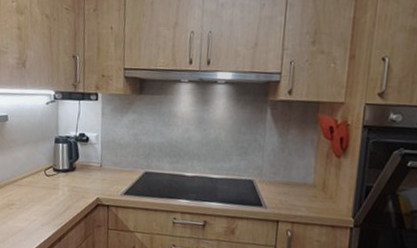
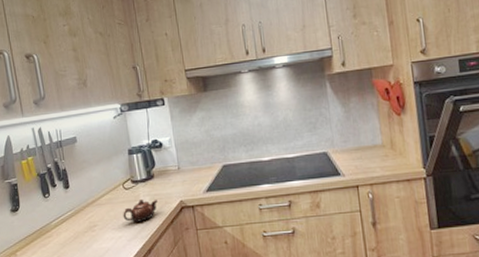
teapot: none [40,189,75,211] -> present [123,199,157,222]

